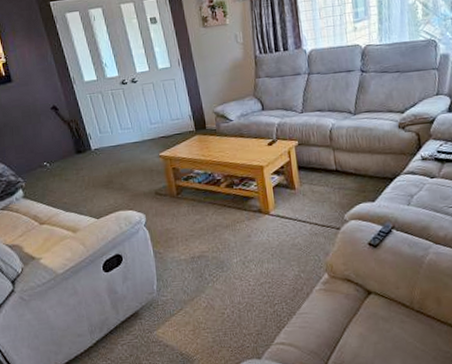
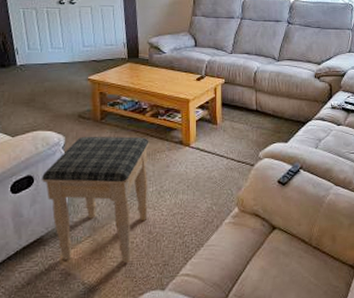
footstool: none [129,209,235,333] -> present [42,136,149,263]

